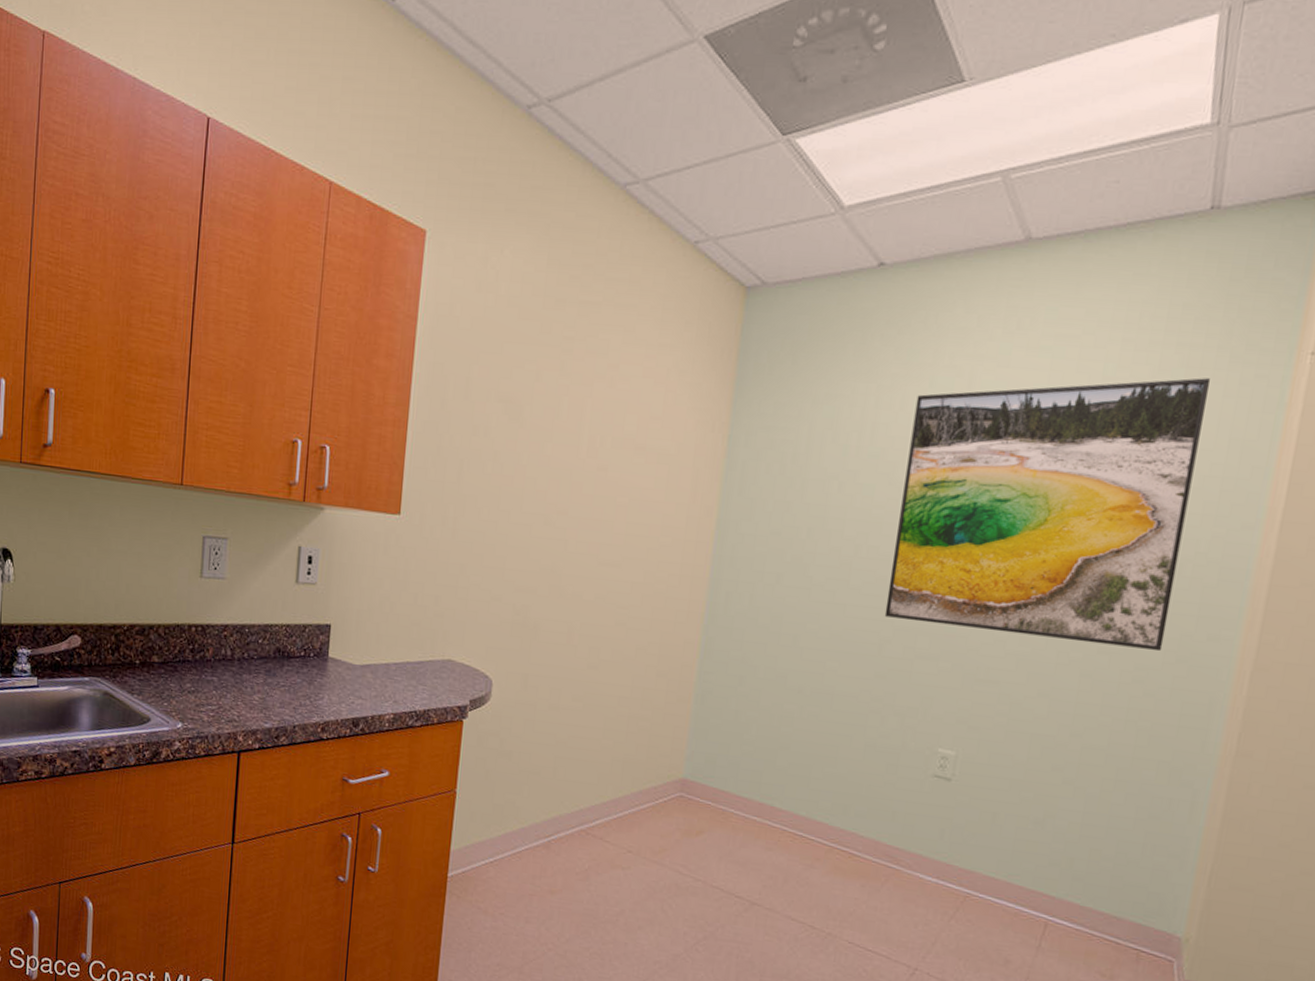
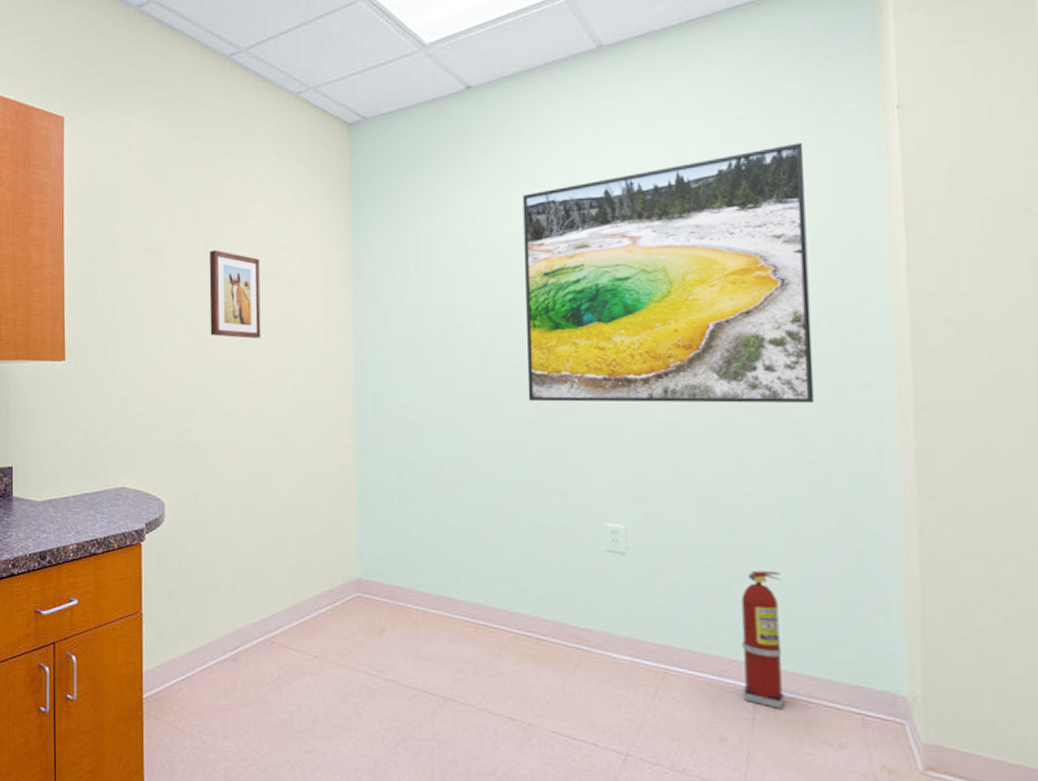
wall art: none [563,411,627,516] -> present [209,250,261,338]
fire extinguisher: none [1033,808,1094,939] -> present [741,570,784,709]

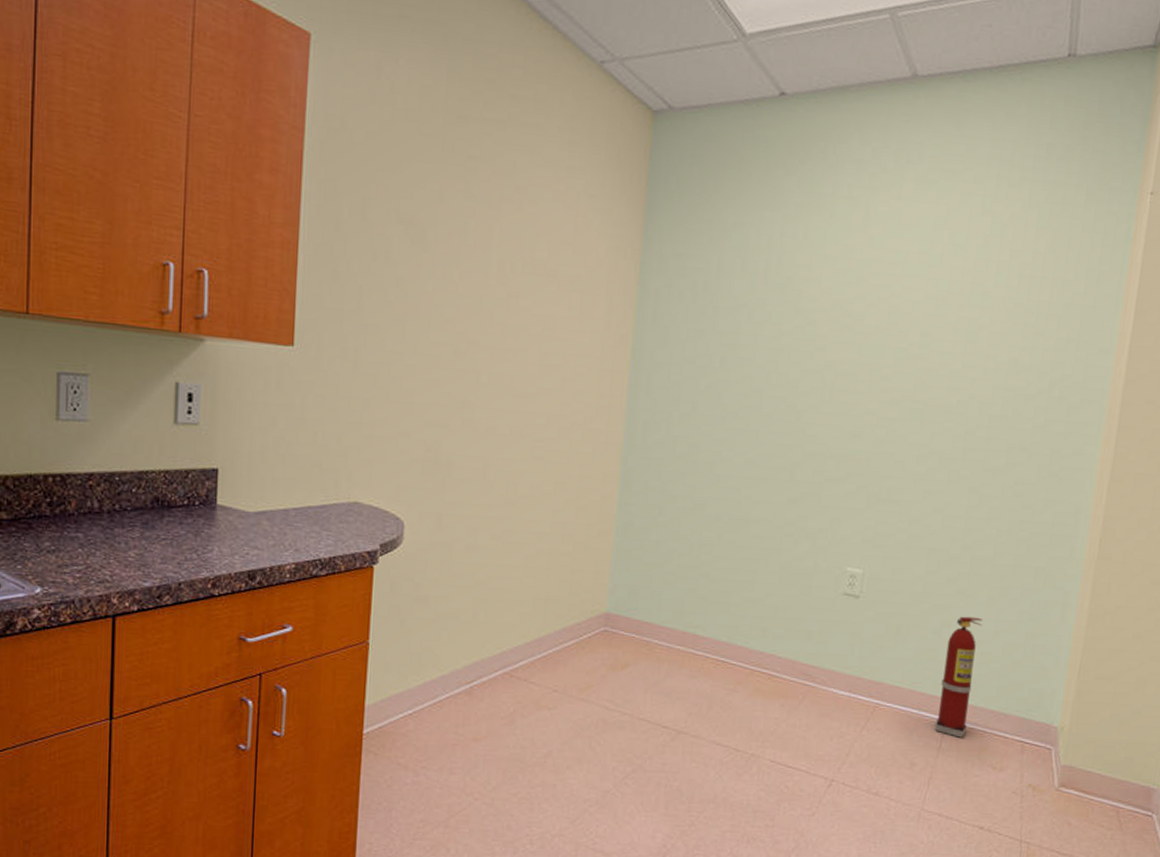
wall art: present [209,250,261,338] -> none [473,235,538,346]
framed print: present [522,143,815,404] -> none [794,213,1071,467]

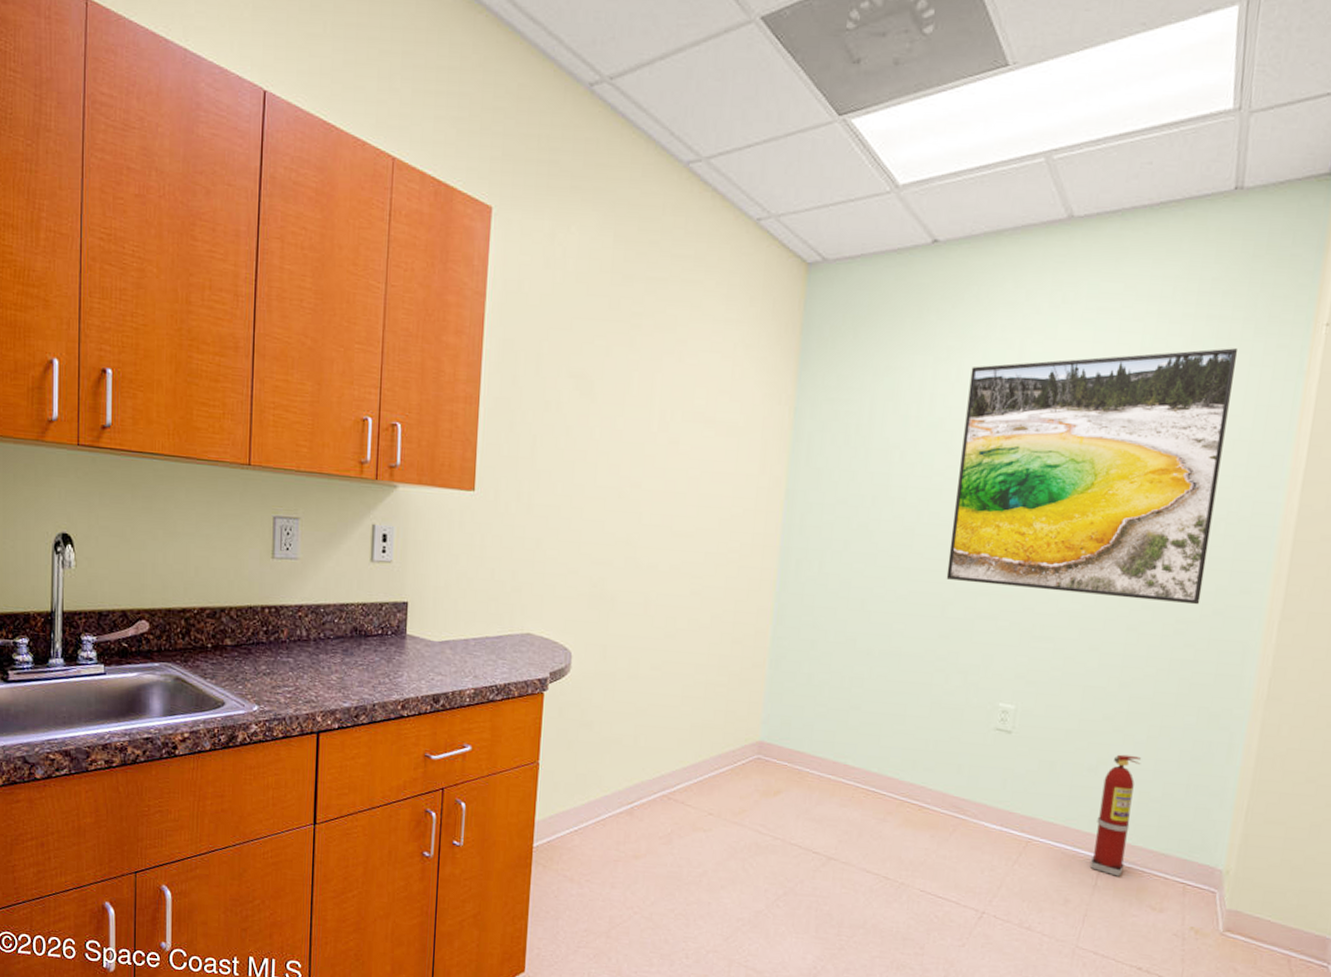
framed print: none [794,213,1071,467] -> present [946,348,1238,605]

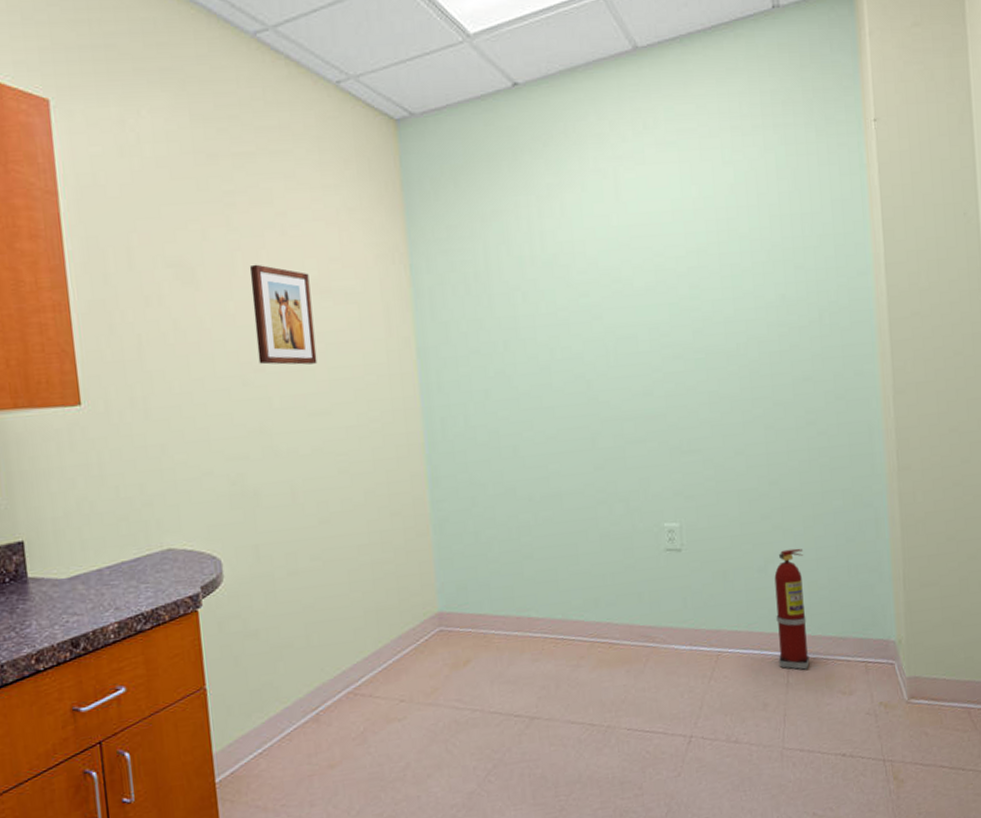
wall art: none [636,385,697,488] -> present [249,264,318,365]
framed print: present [946,348,1238,605] -> none [573,151,823,411]

